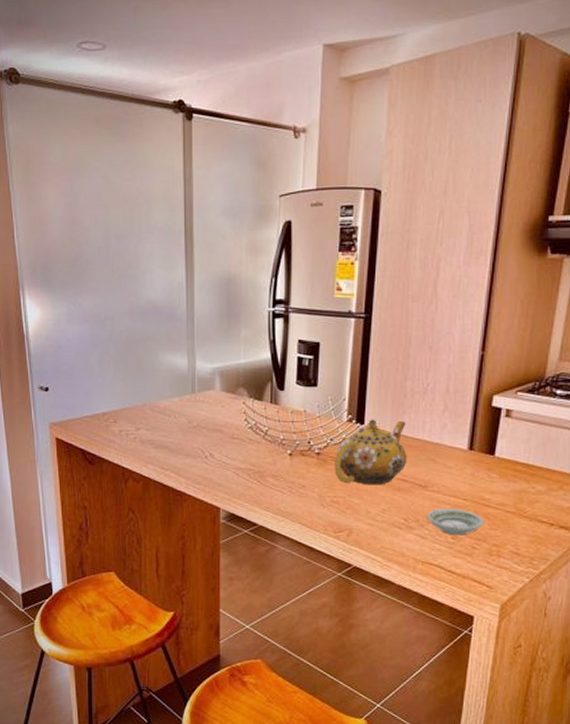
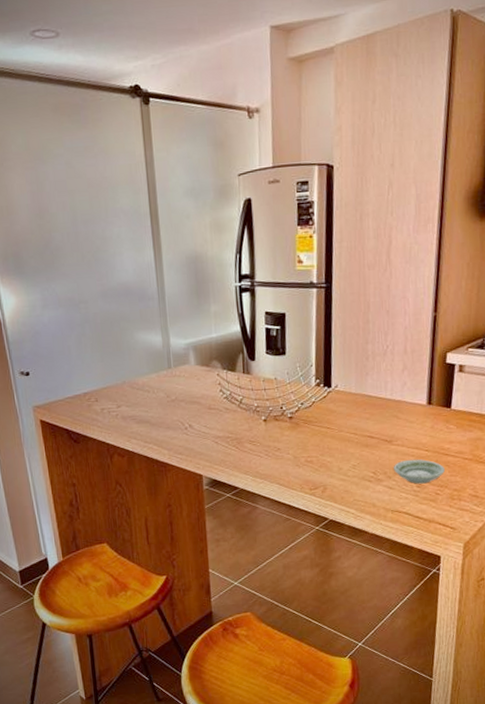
teapot: present [335,419,407,485] -> none [306,382,373,444]

